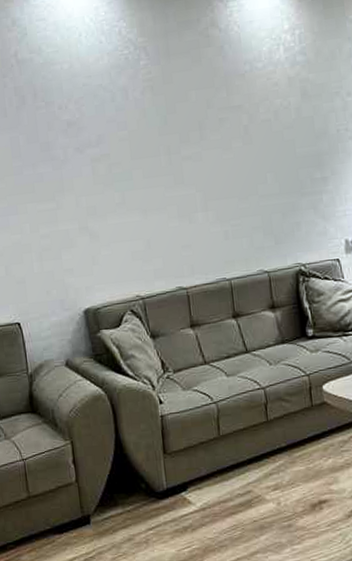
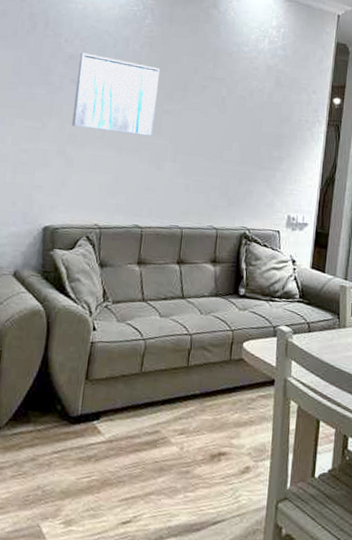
wall art: none [78,111,176,199] -> present [71,52,160,137]

